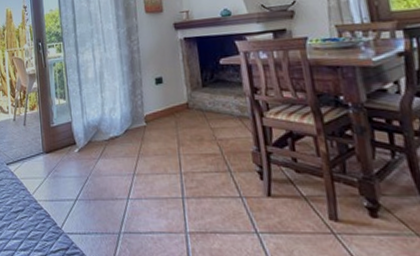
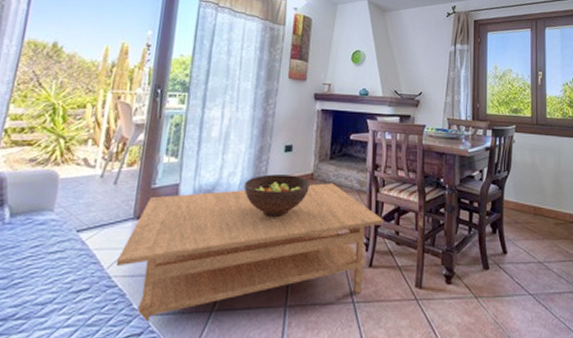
coffee table: none [38,111,277,241] -> present [116,183,384,324]
fruit bowl: none [124,106,187,147] -> present [243,174,310,217]

